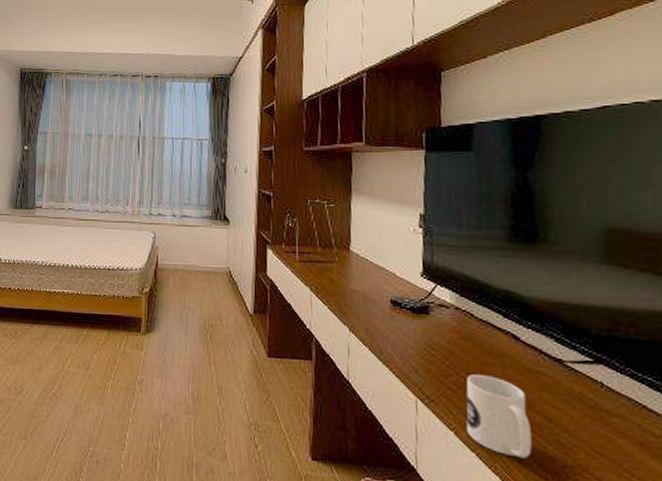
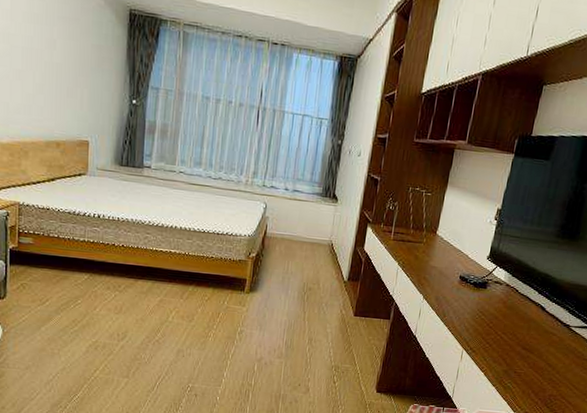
mug: present [466,374,532,459] -> none [493,333,539,390]

